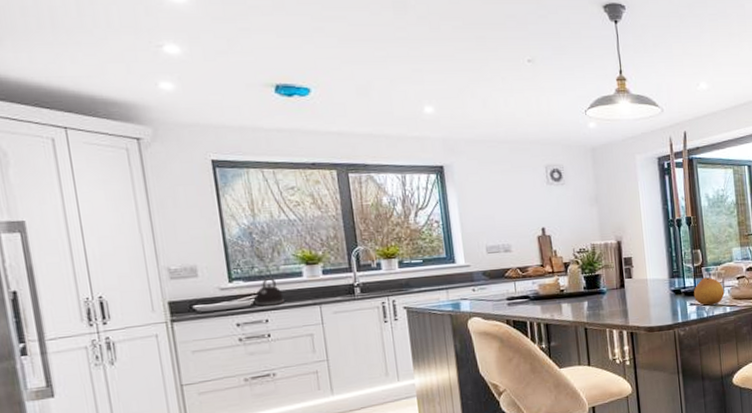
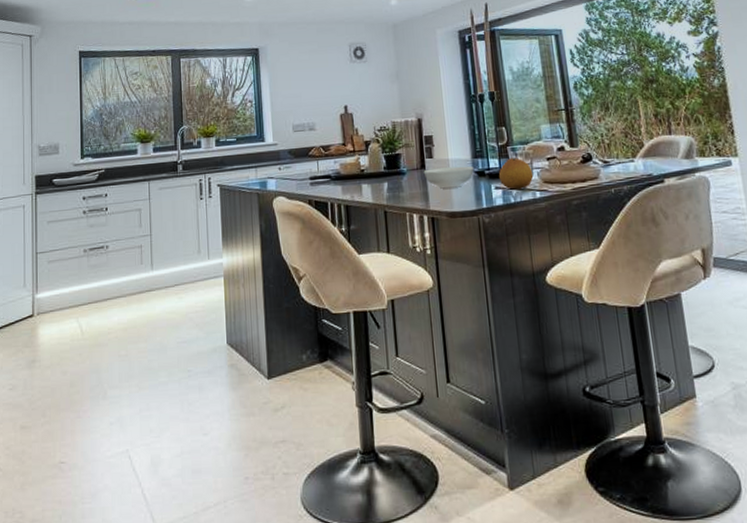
kettle: present [255,277,284,307] -> none [99,154,121,182]
bowl: none [623,285,671,306] -> present [423,166,474,189]

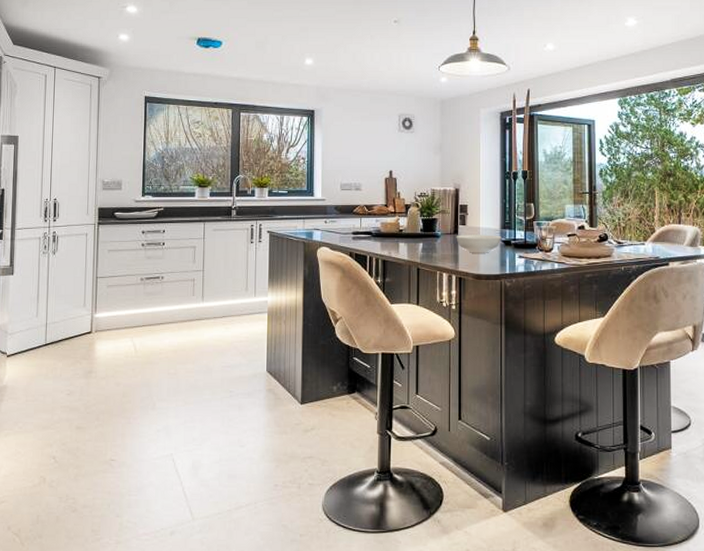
fruit: present [498,158,534,190] -> none [523,232,554,260]

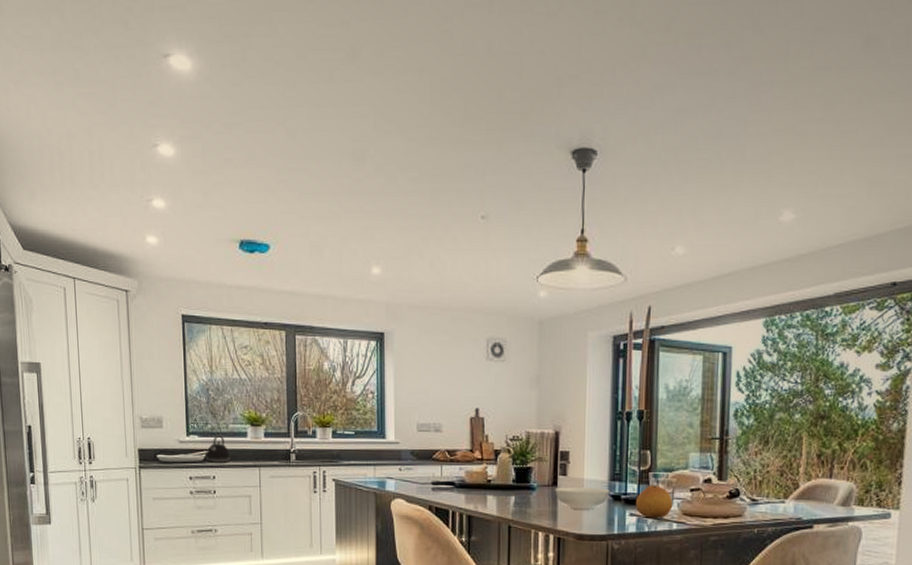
kettle: none [158,195,179,219] -> present [206,435,230,463]
fruit: none [523,232,554,260] -> present [635,485,673,519]

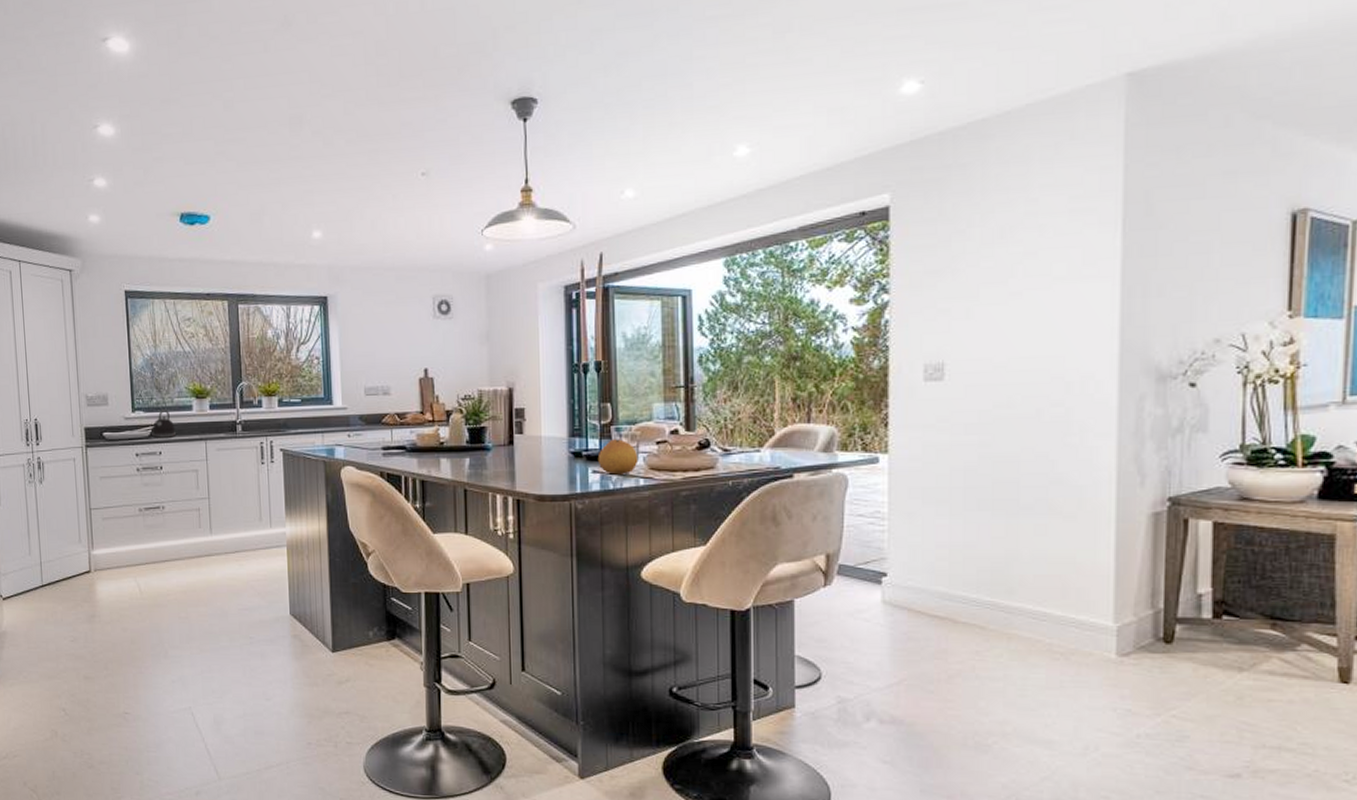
bowl: present [554,487,610,510] -> none [511,445,570,469]

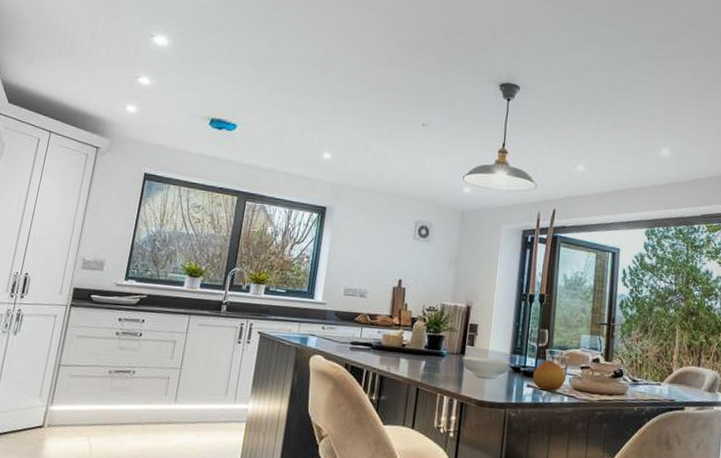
kettle: present [152,409,176,438] -> none [139,282,164,309]
bowl: none [511,445,570,469] -> present [462,356,511,379]

